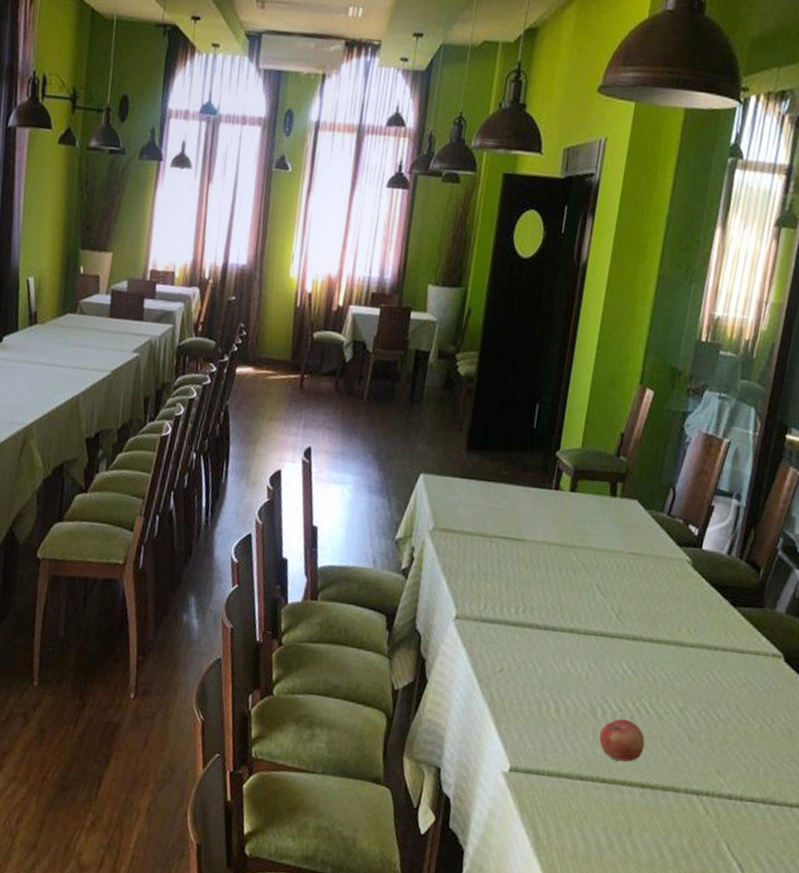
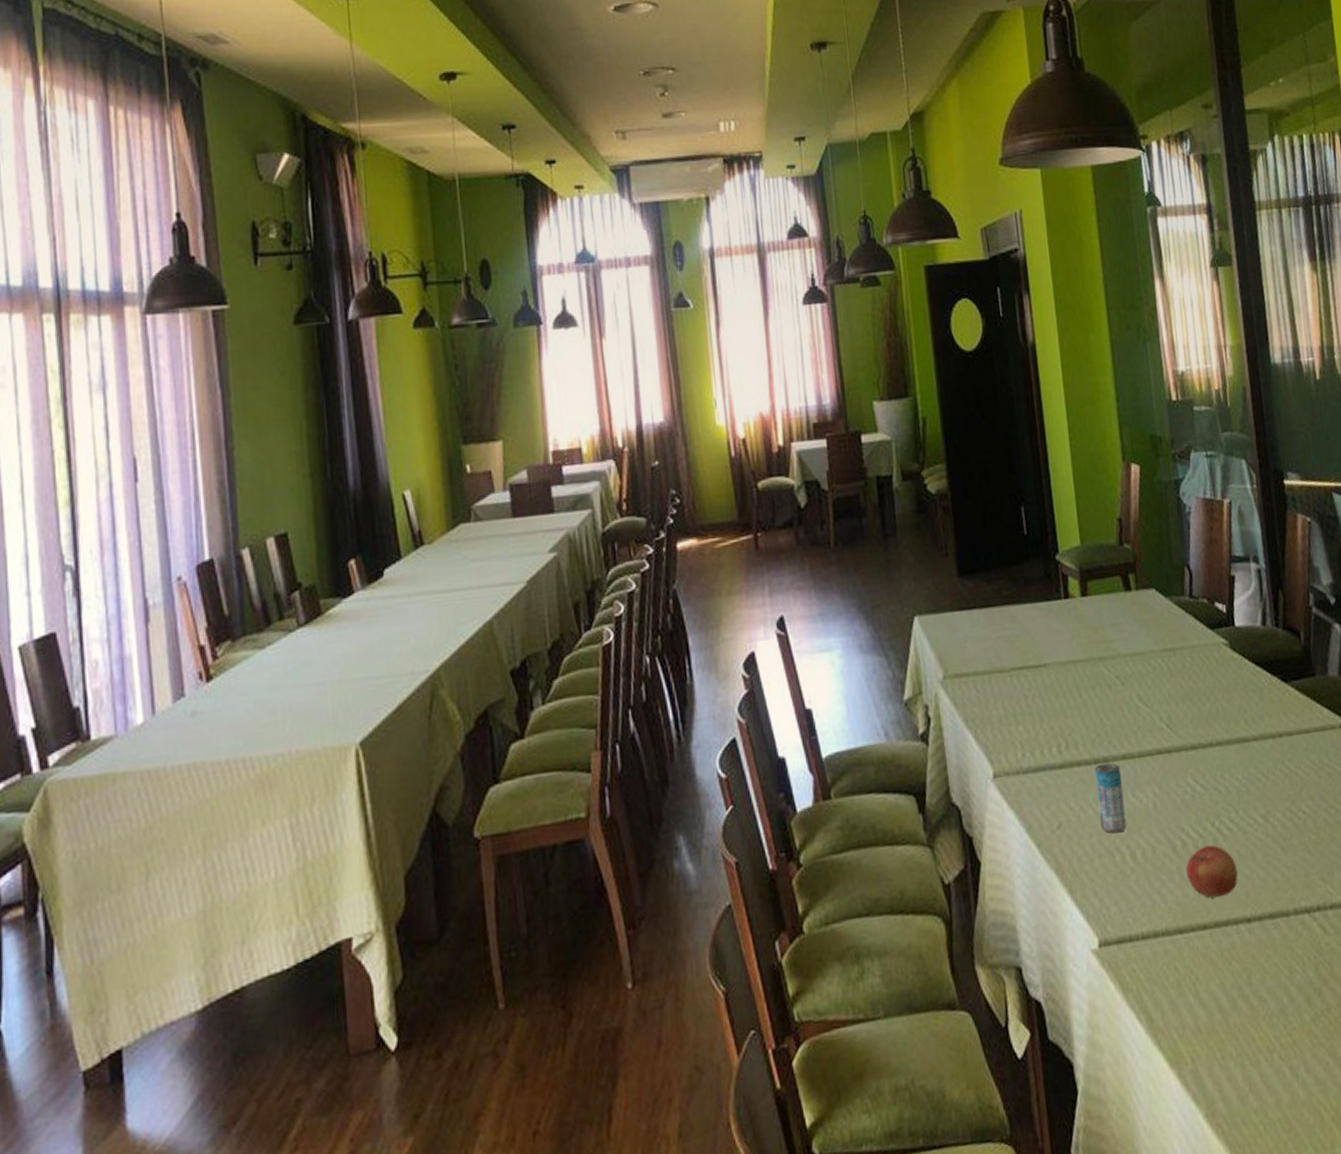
beverage can: none [536,631,565,689] -> present [1094,763,1127,834]

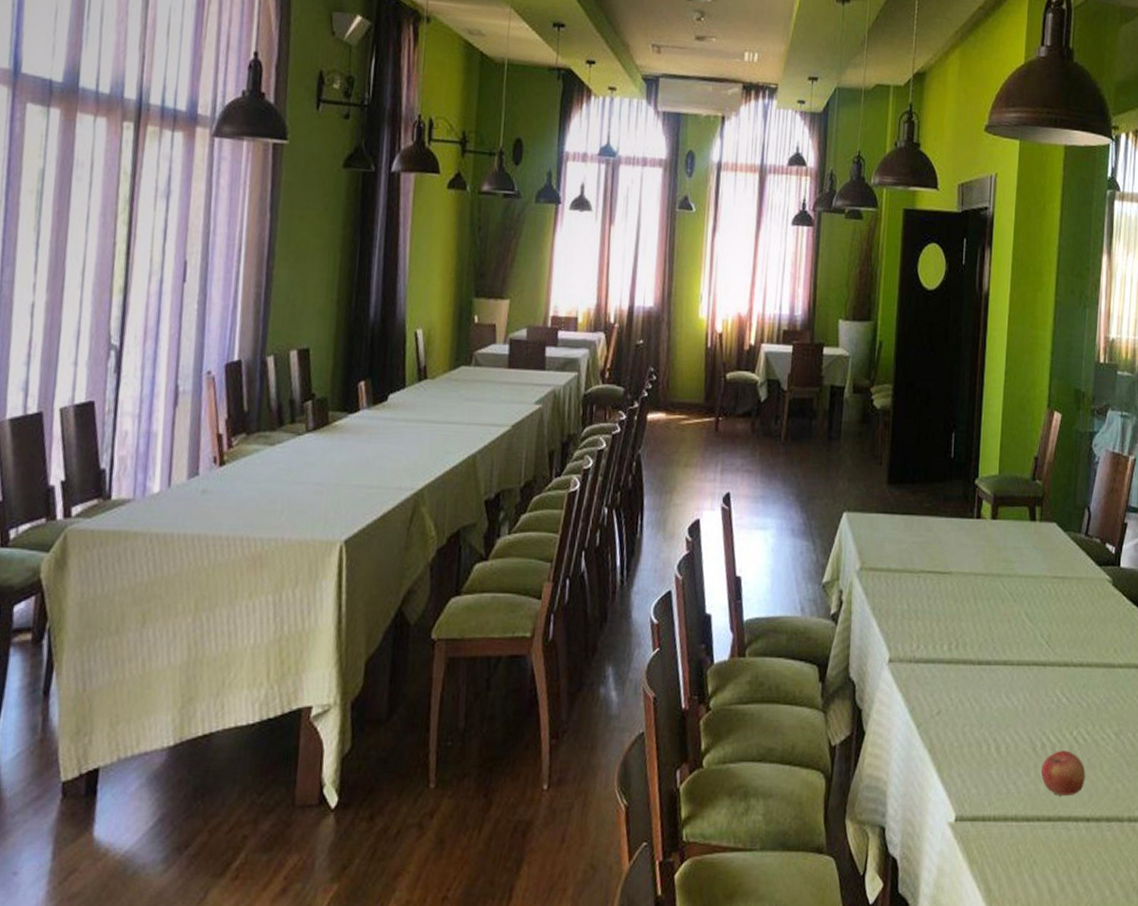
beverage can: present [1094,763,1127,834] -> none [974,665,999,727]

